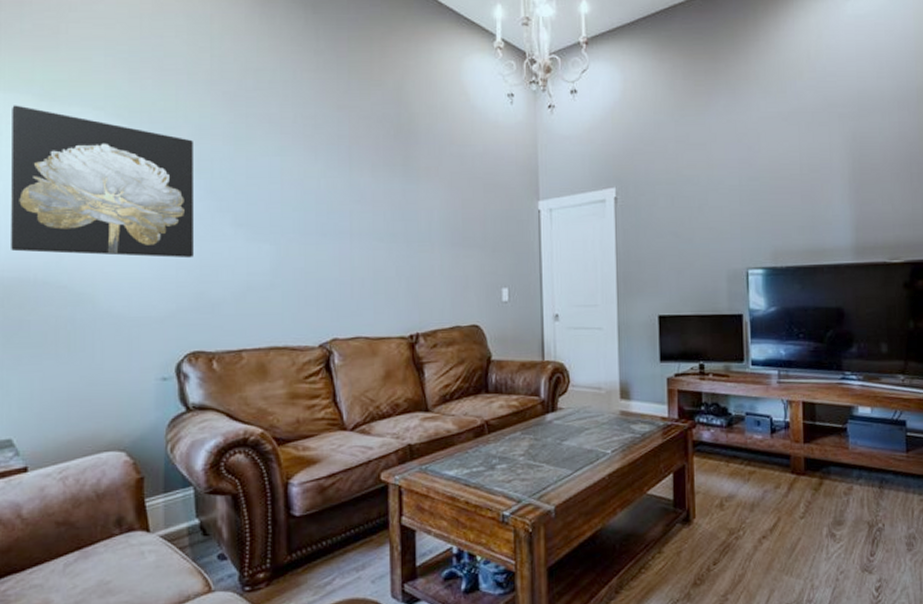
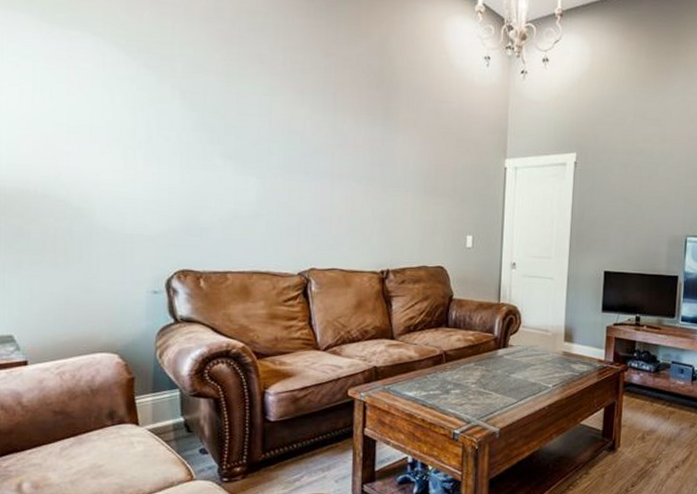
wall art: present [11,105,193,259] -> none [12,23,187,184]

